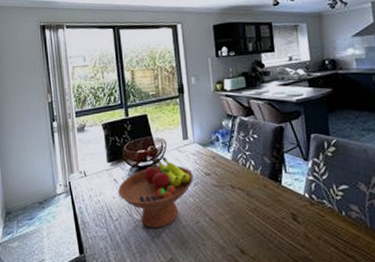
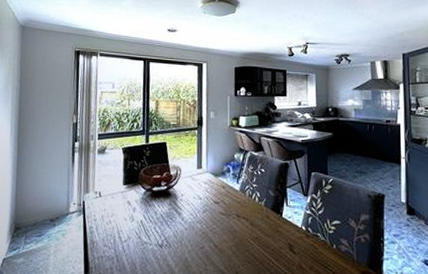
fruit bowl: present [118,157,194,228] -> none [130,183,204,252]

